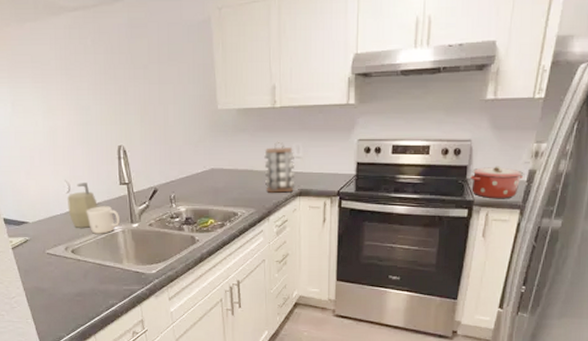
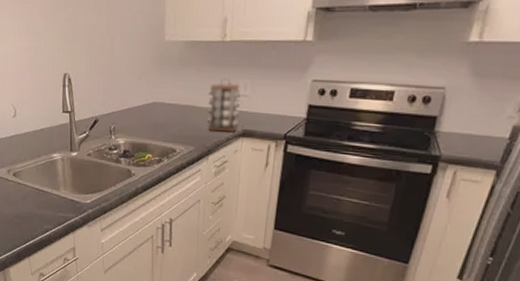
soap dispenser: present [68,183,99,229] -> none [13,108,41,154]
mug: present [86,206,121,234] -> none [29,132,61,160]
casserole: present [470,166,524,199] -> none [439,119,507,158]

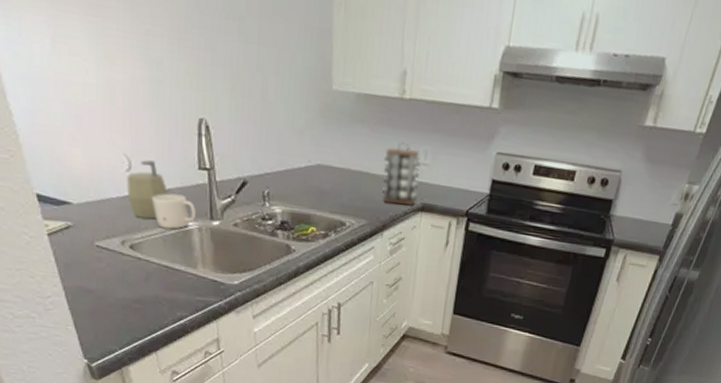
soap dispenser: none [13,108,41,154] -> present [127,160,169,220]
mug: none [29,132,61,160] -> present [151,193,197,230]

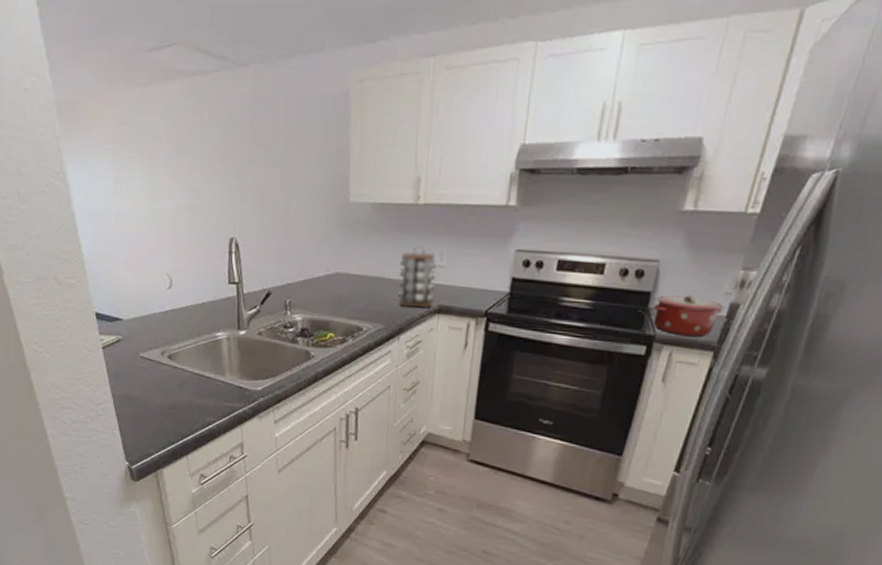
soap dispenser: present [127,160,169,220] -> none [167,278,203,332]
mug: present [151,193,197,230] -> none [187,307,226,340]
casserole: none [613,203,671,243] -> present [653,295,724,338]

